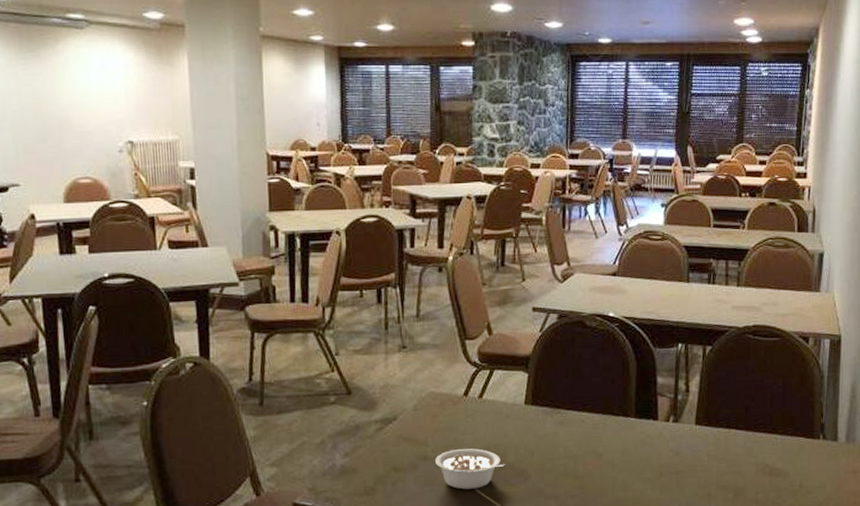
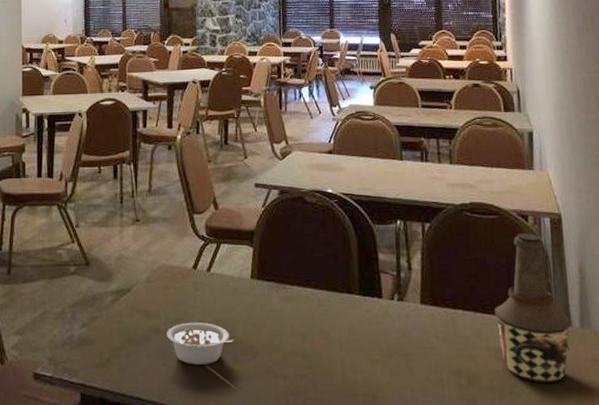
bottle: none [767,355,837,494] -> present [495,233,571,383]

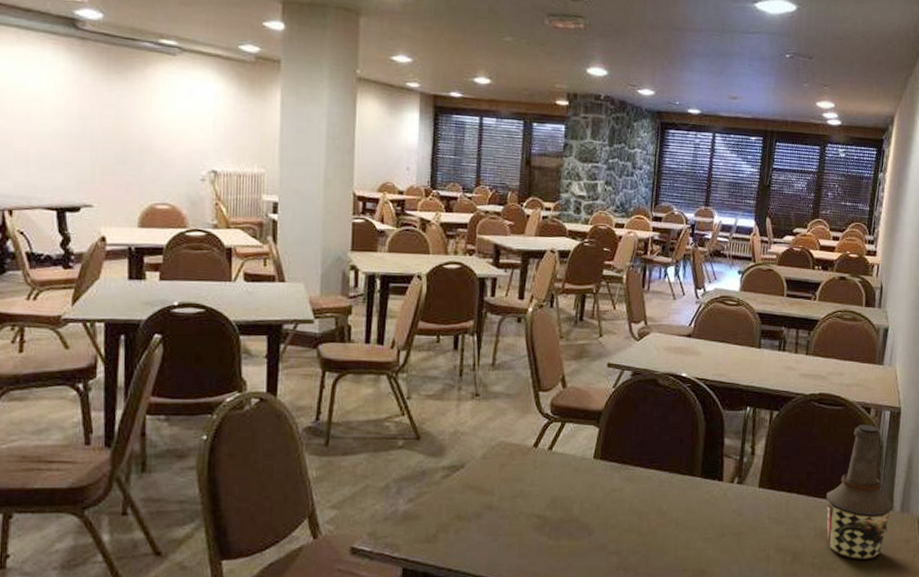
legume: present [167,323,236,365] -> none [500,500,572,541]

